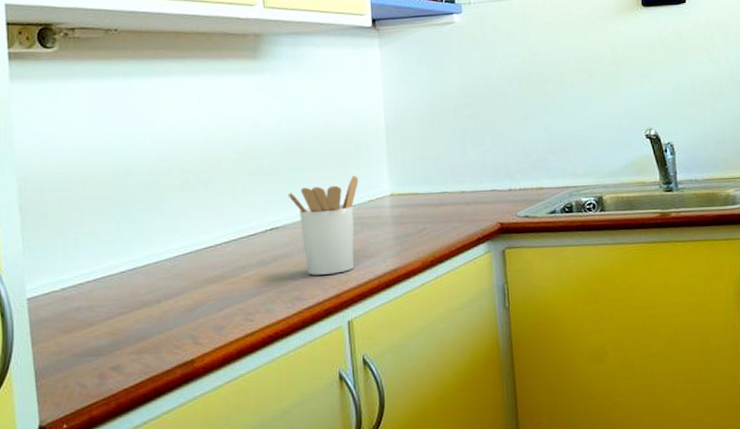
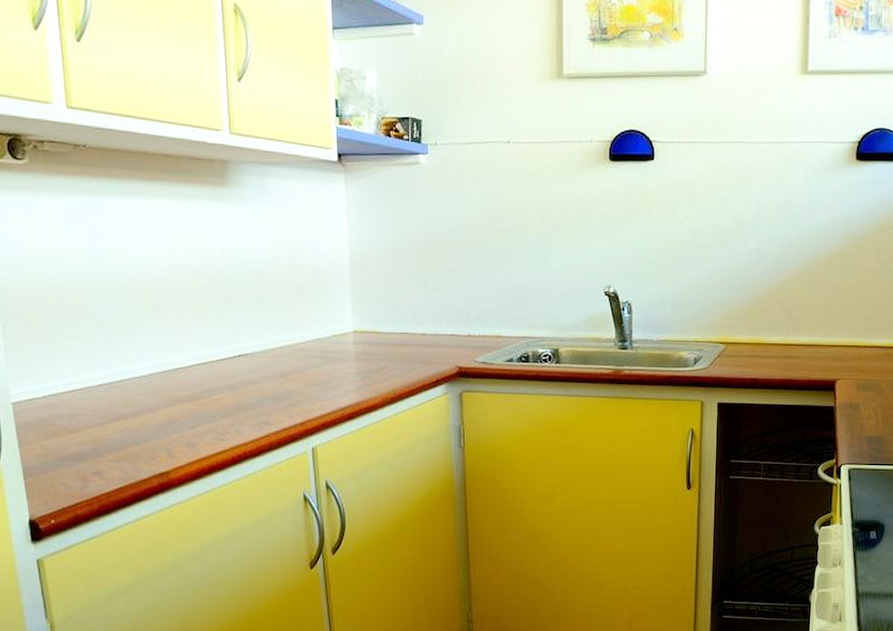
utensil holder: present [287,175,359,276] -> none [255,310,324,403]

